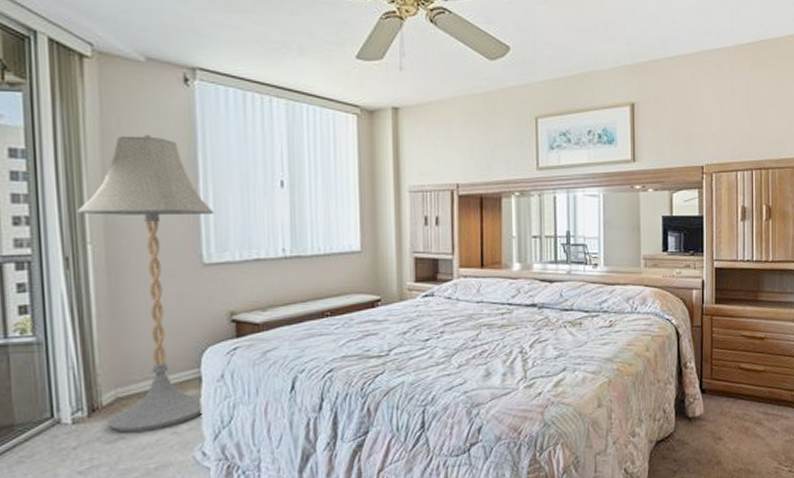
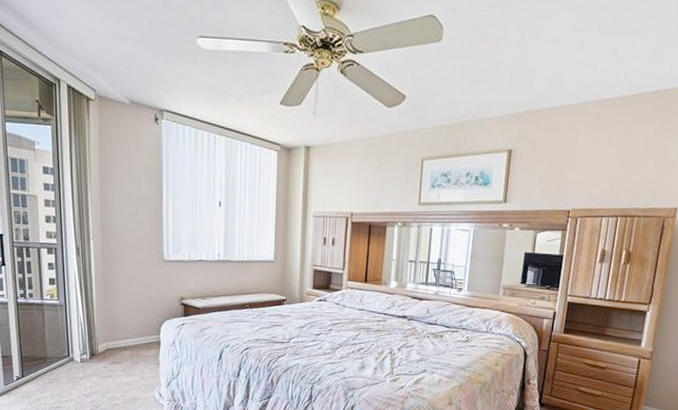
floor lamp: present [77,134,214,433] -> none [85,160,173,374]

